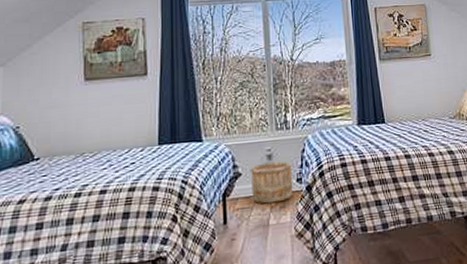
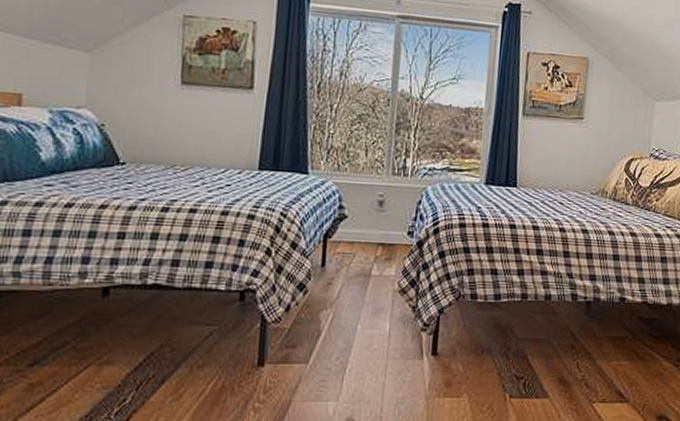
wooden bucket: present [250,161,293,204] -> none [356,208,405,254]

